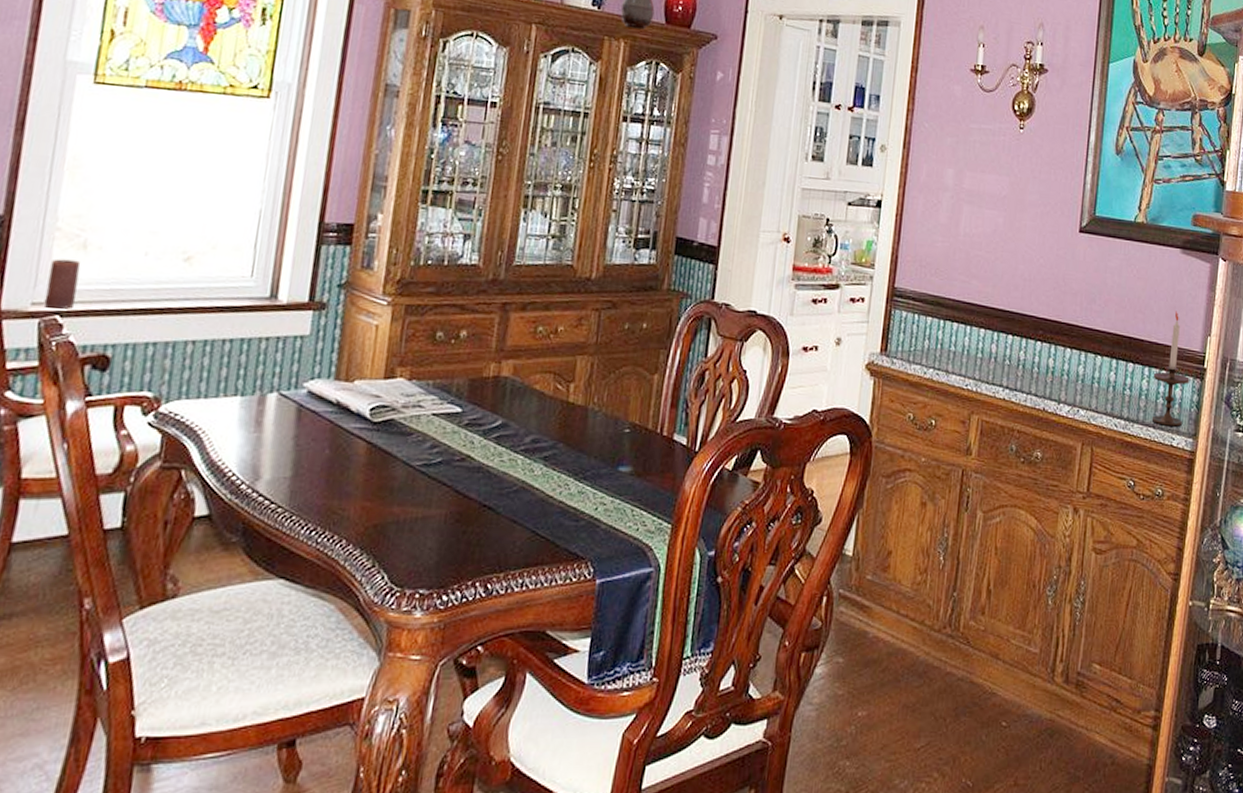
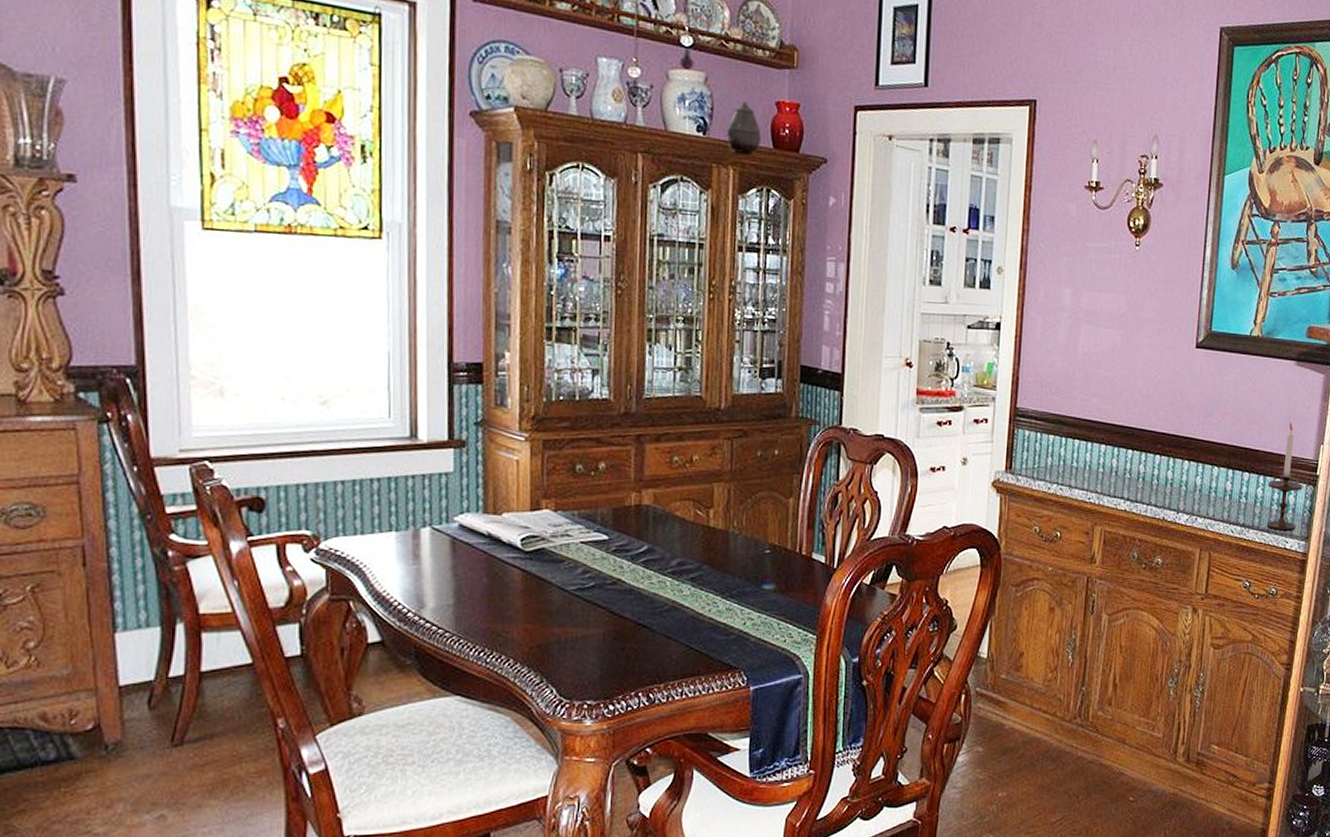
candle: present [43,258,81,310] -> none [191,406,221,456]

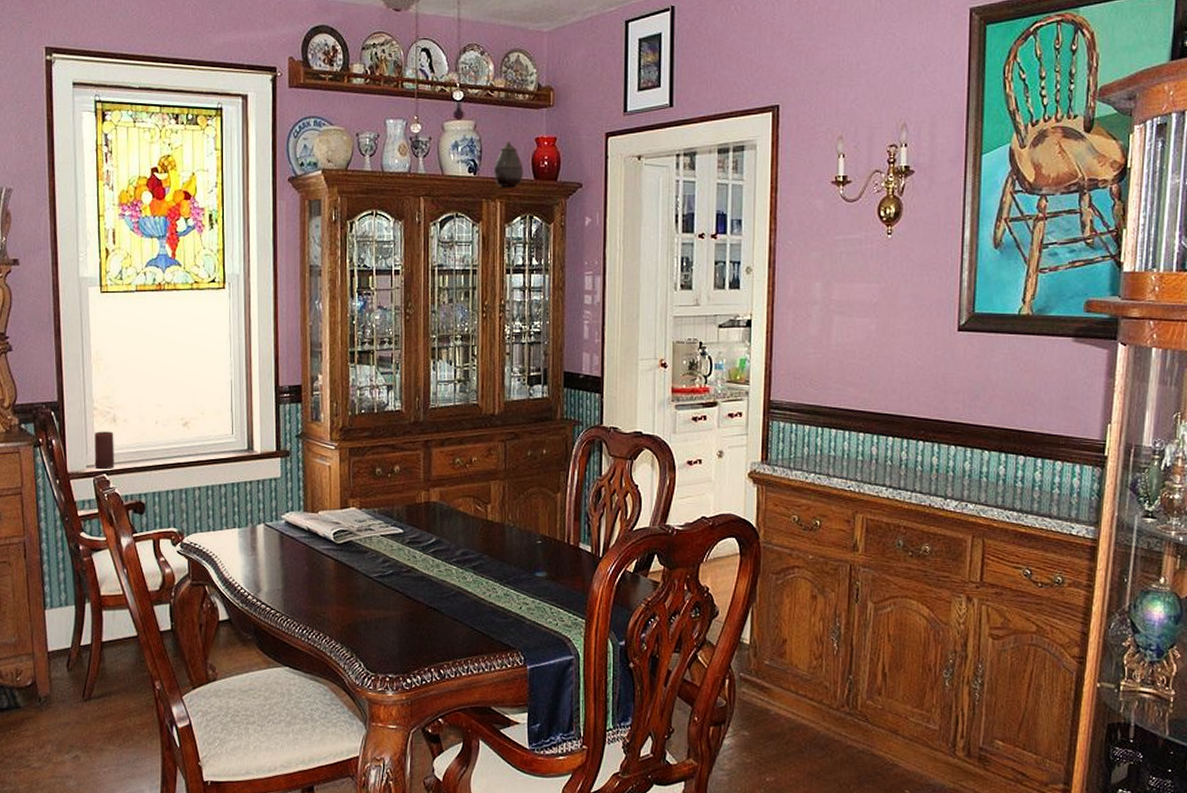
candle: none [191,406,221,456] -> present [94,431,114,470]
candlestick: present [1266,421,1303,531] -> none [1047,400,1088,516]

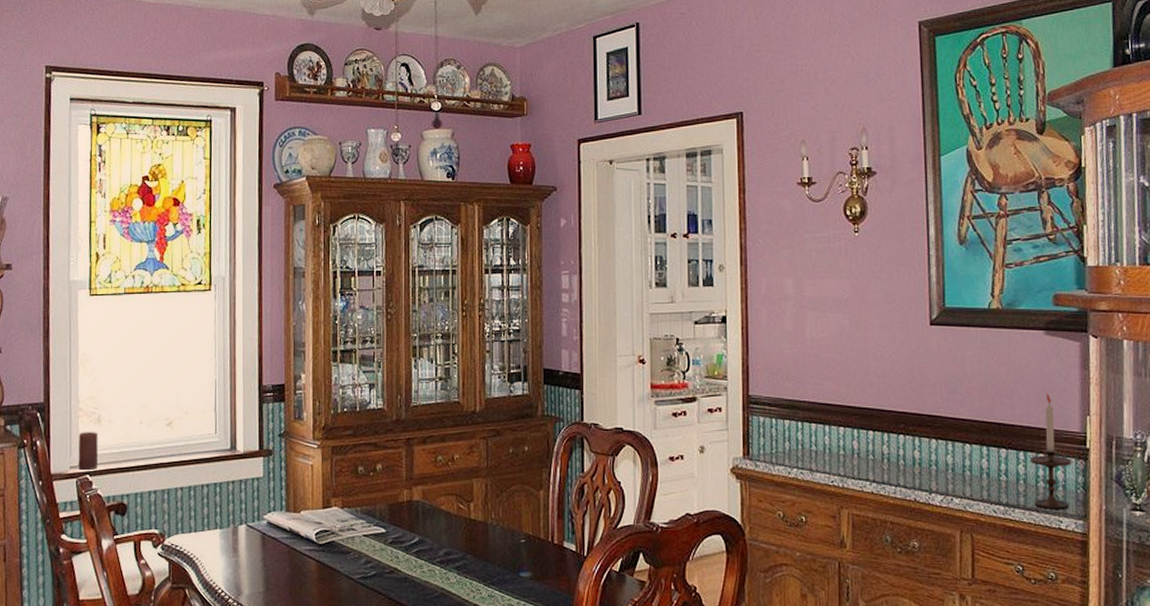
decorative jar: present [493,141,523,189] -> none [471,147,500,193]
candlestick: none [1047,400,1088,516] -> present [1029,393,1072,509]

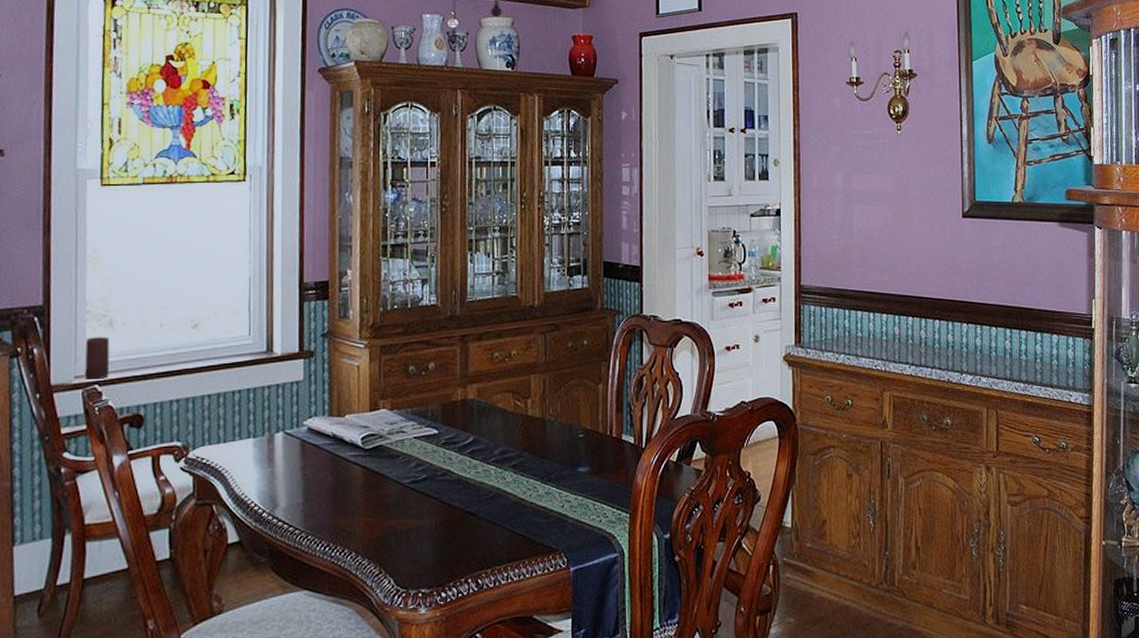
candlestick: present [1029,393,1072,509] -> none [1045,279,1080,385]

